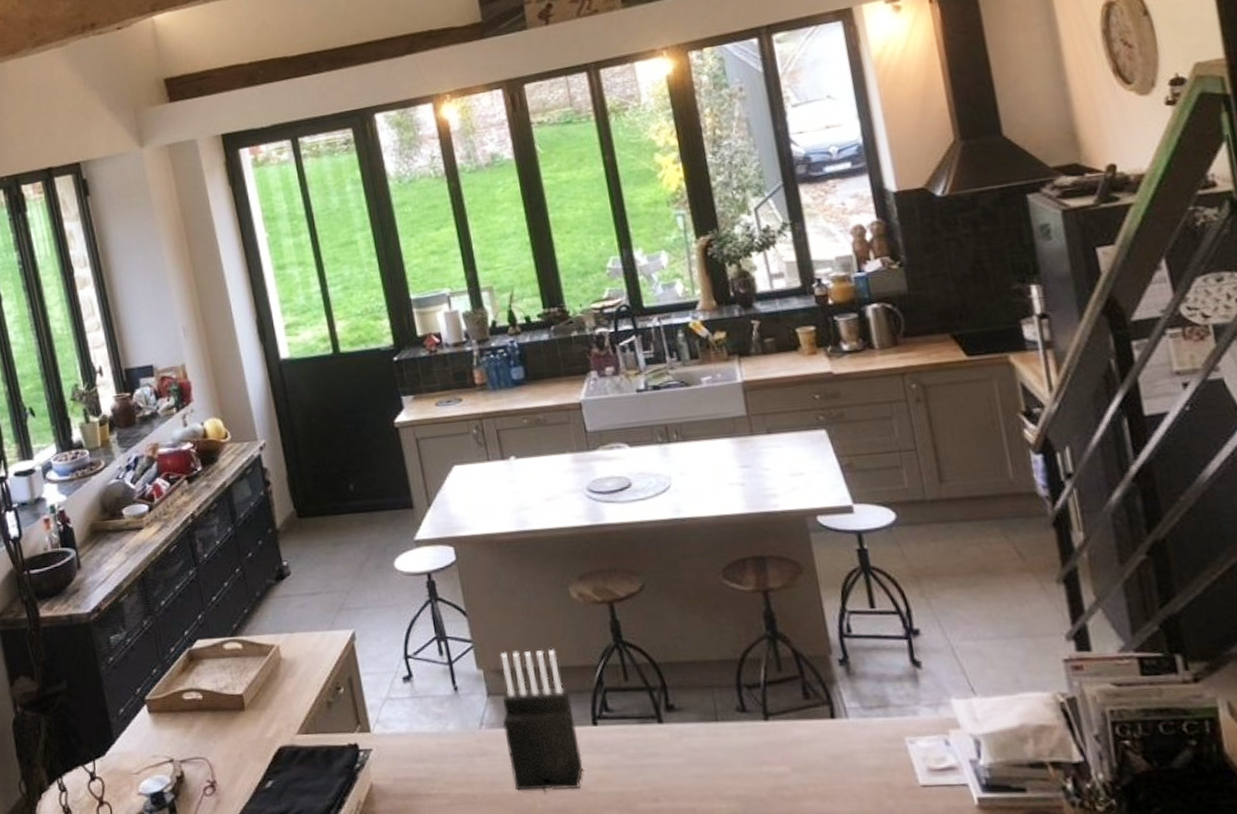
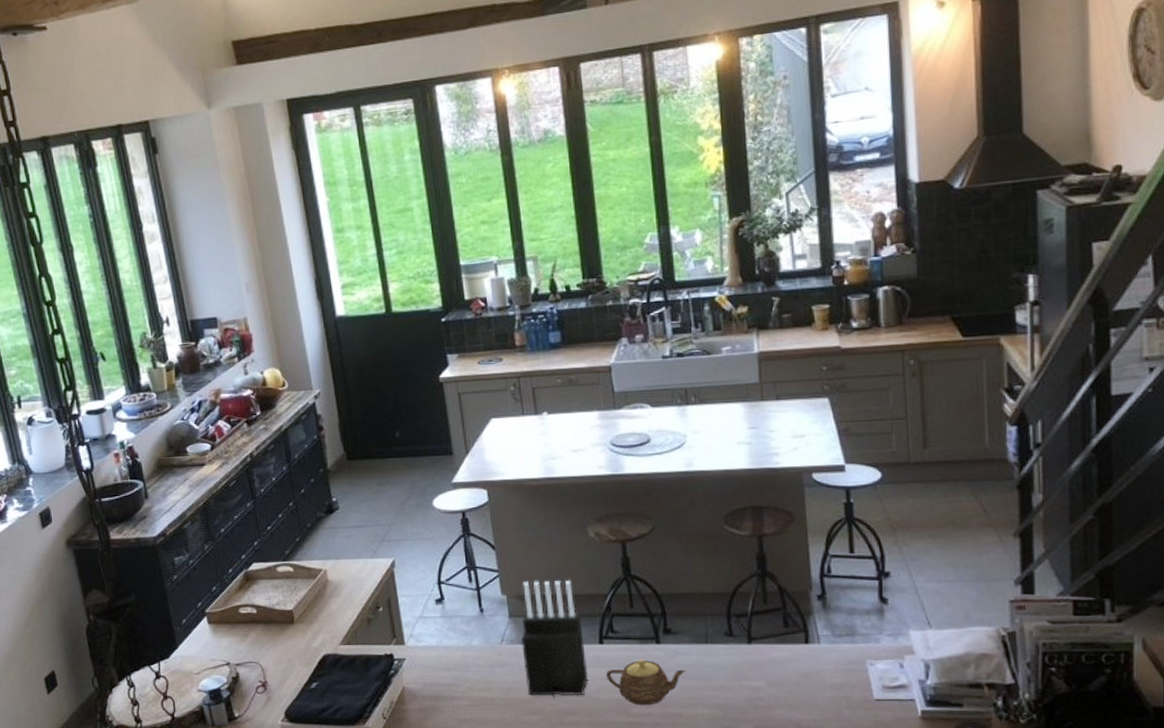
teapot: none [603,743,696,800] -> present [605,659,686,706]

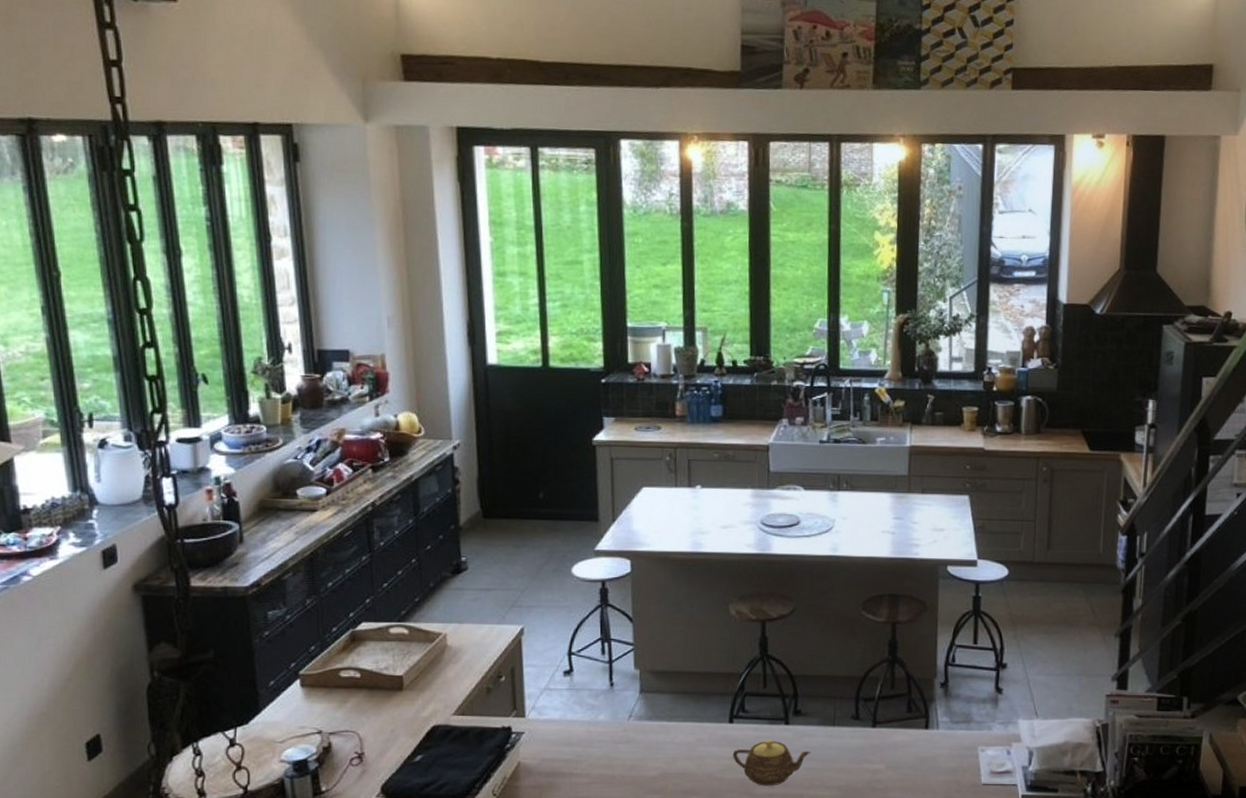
knife block: present [520,579,589,698] -> none [649,655,715,777]

